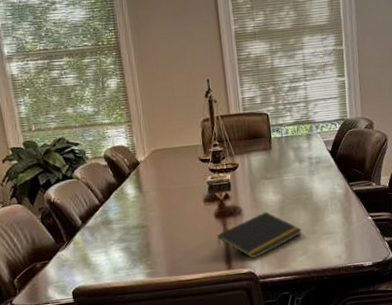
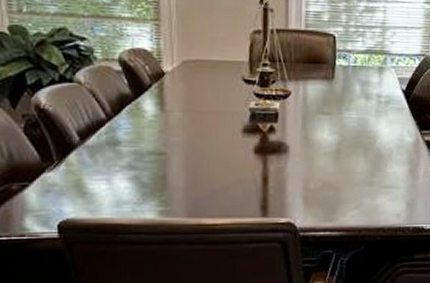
notepad: present [217,211,302,258] -> none [252,153,358,206]

